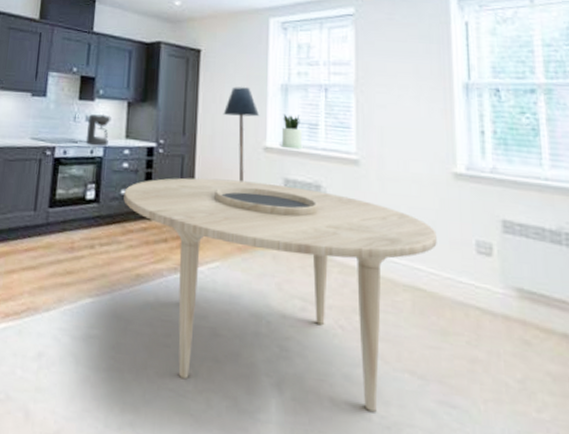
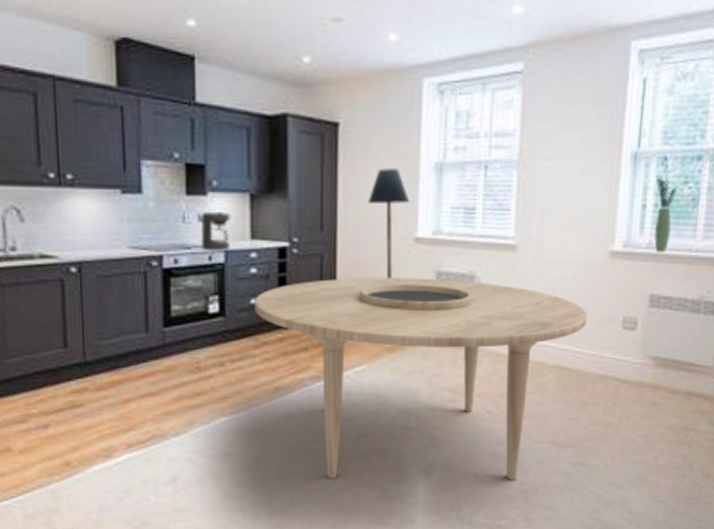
planter: present [280,113,304,150] -> none [432,198,459,238]
vase: none [490,105,515,179] -> present [654,175,677,253]

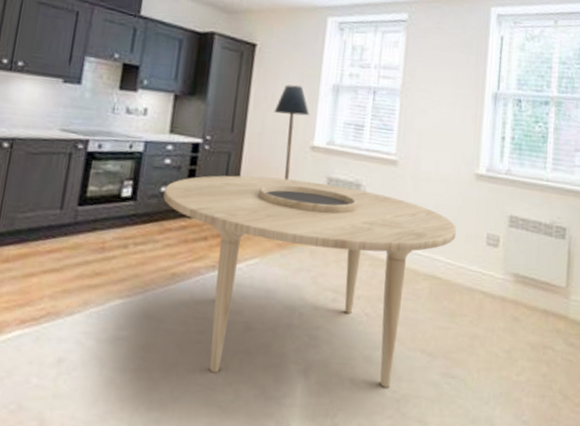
coffee maker: present [200,211,231,251] -> none [124,106,155,141]
vase: present [654,175,677,253] -> none [512,114,530,180]

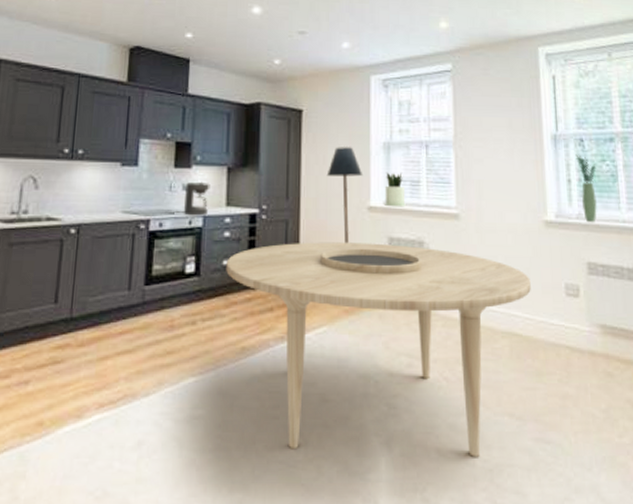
coffee maker: none [124,106,155,141] -> present [183,181,210,216]
planter: none [326,114,349,150] -> present [383,172,407,207]
vase: none [512,114,530,180] -> present [575,154,597,223]

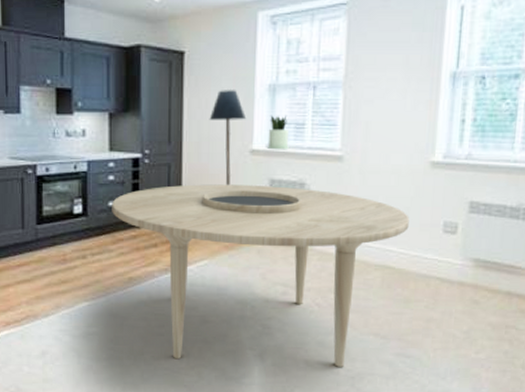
coffee maker: present [183,181,210,216] -> none [67,127,93,161]
vase: present [575,154,597,223] -> none [473,93,495,163]

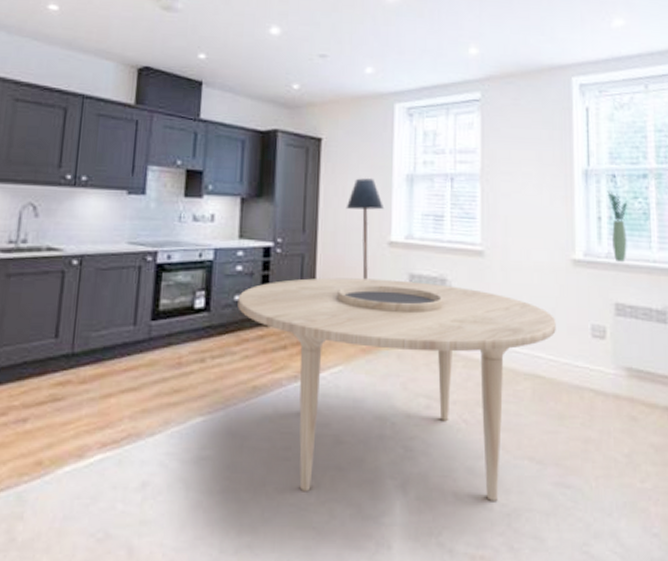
planter: present [266,115,290,150] -> none [405,205,430,243]
vase: none [473,93,495,163] -> present [607,190,628,263]

